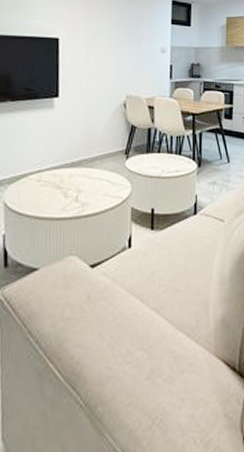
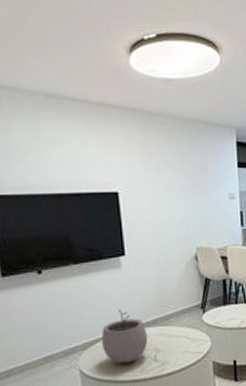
plant pot: none [28,147,72,201] -> present [102,309,148,364]

